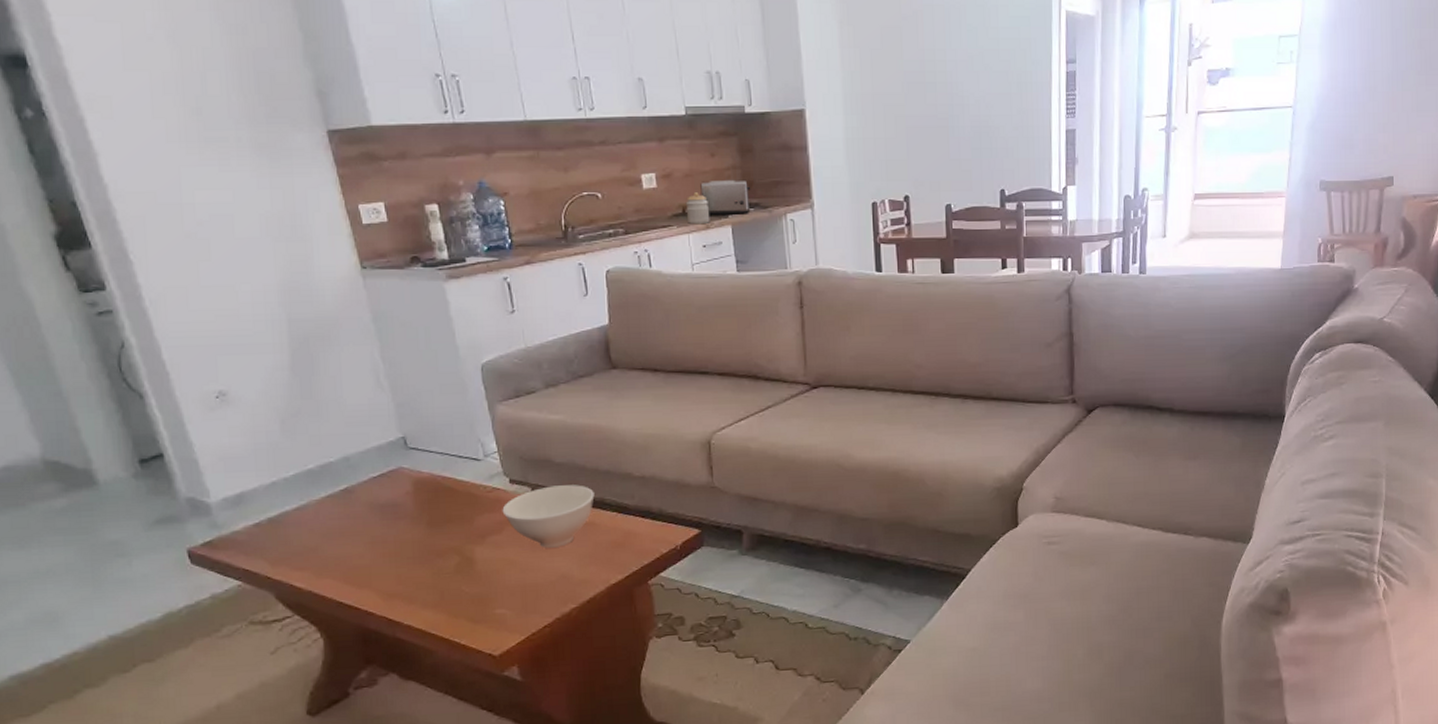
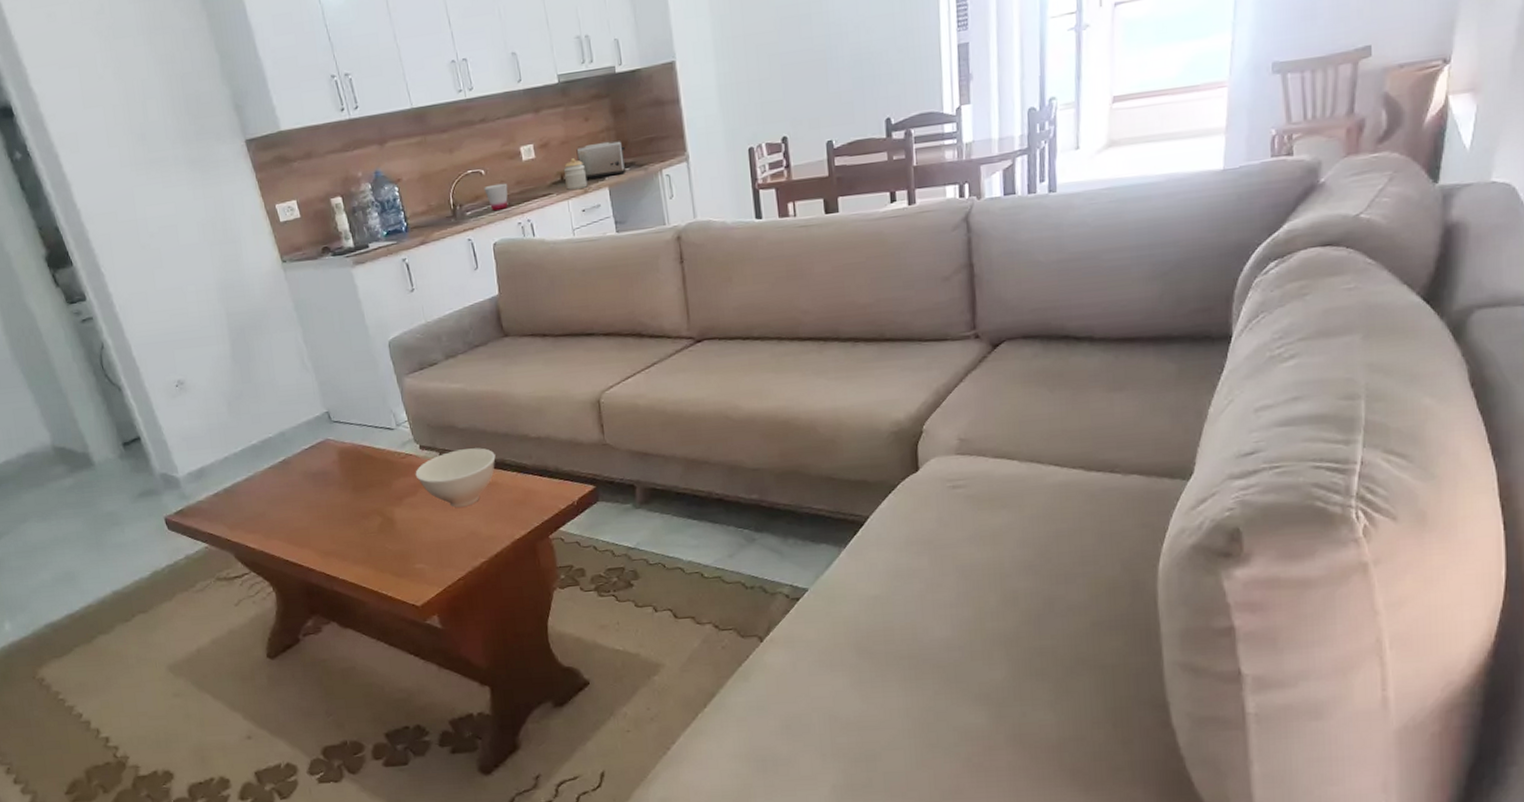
cup: none [600,209,626,238] -> present [484,183,508,212]

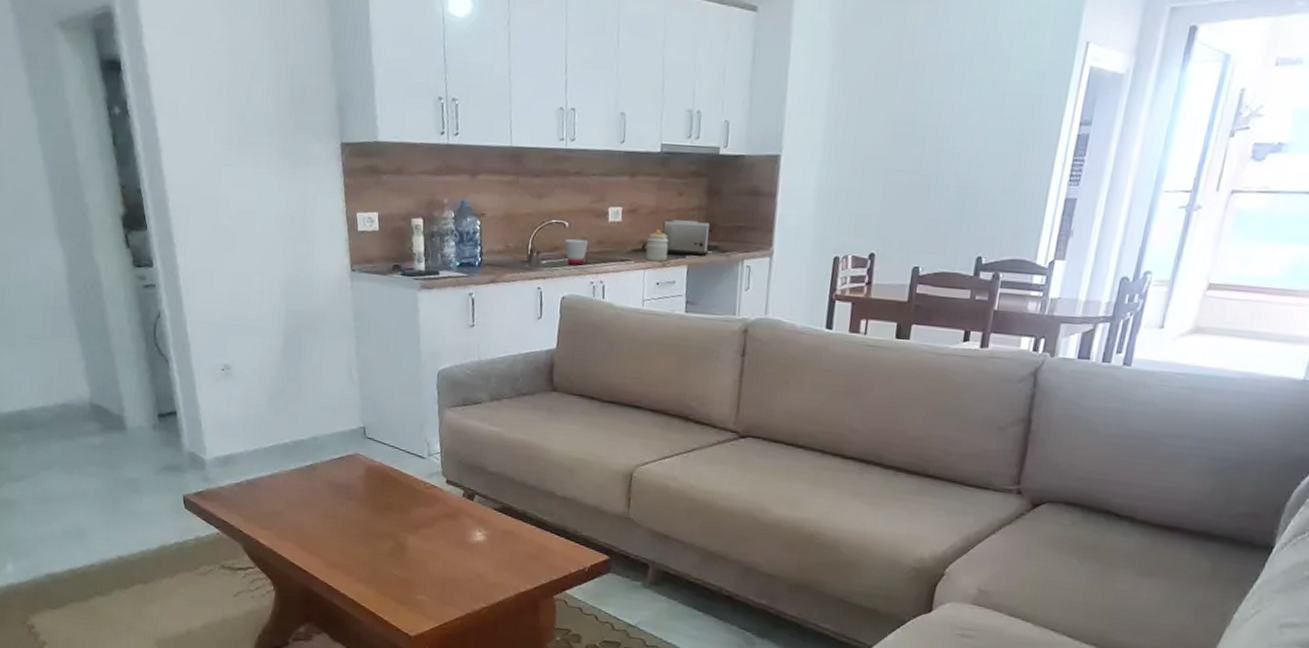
bowl: present [415,448,496,508] -> none [436,492,519,550]

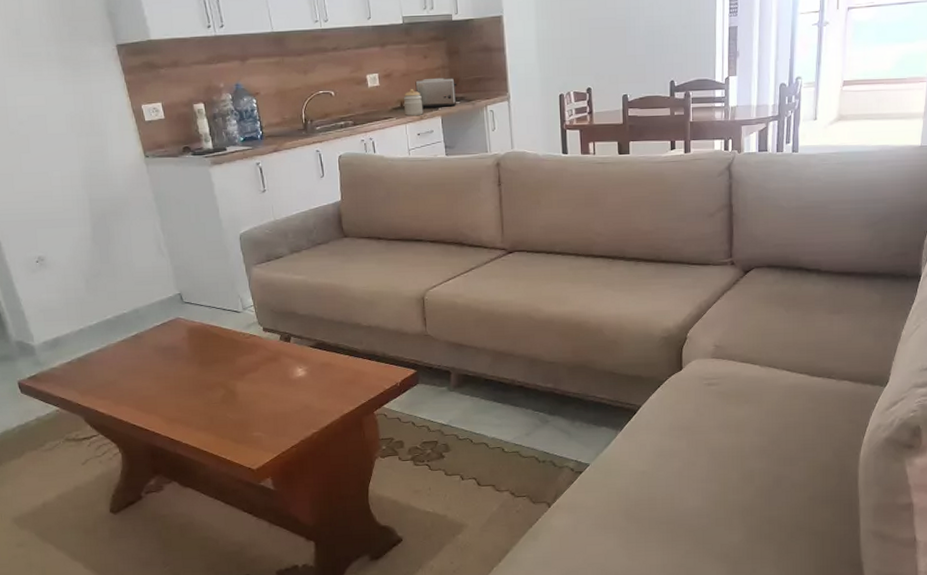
cup: present [564,238,589,267] -> none [333,104,354,129]

